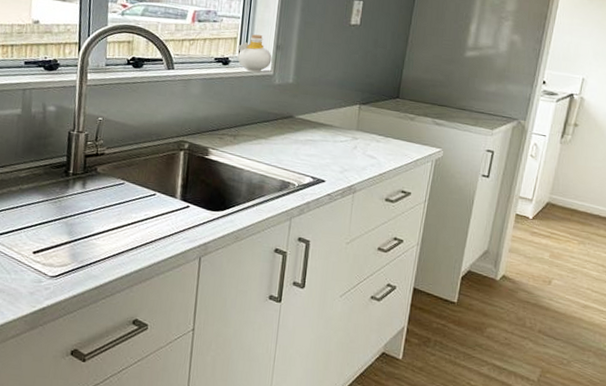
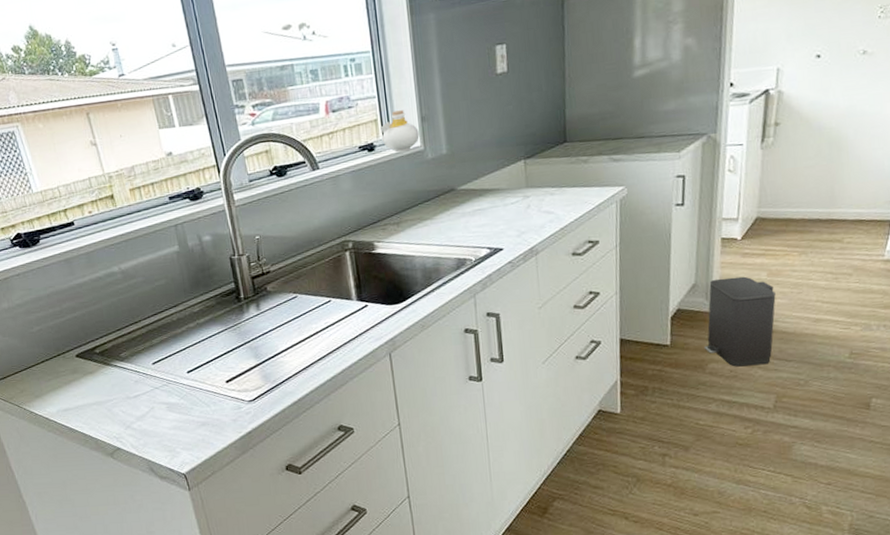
pedal bin: none [485,250,554,339] -> present [703,276,776,367]

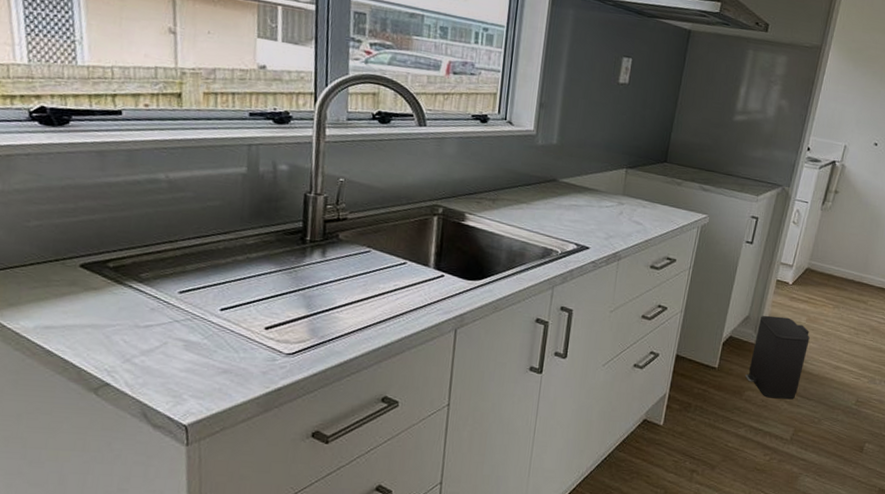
bottle: present [380,110,420,153] -> none [497,90,535,132]

